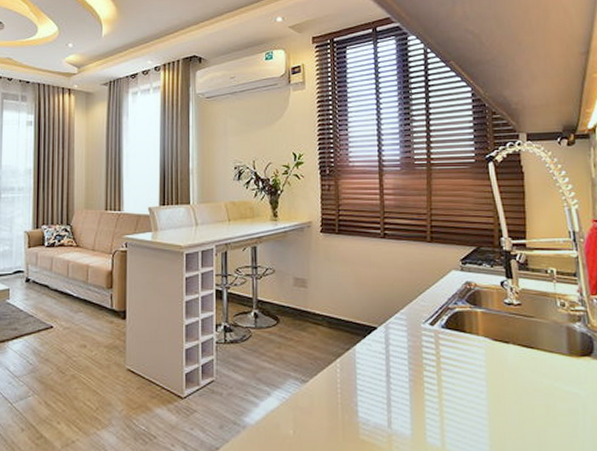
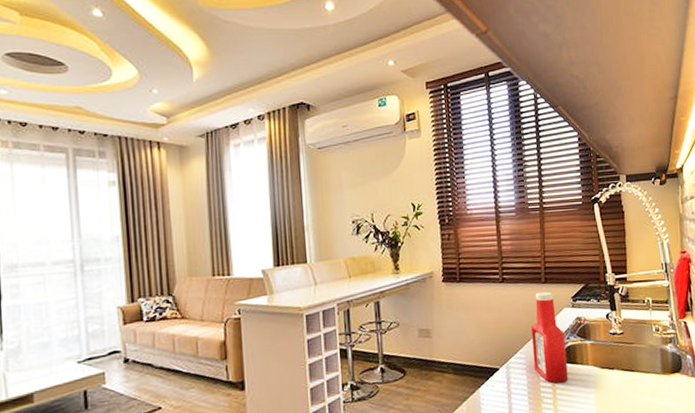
ketchup bottle: none [413,251,455,351] -> present [530,291,568,383]

